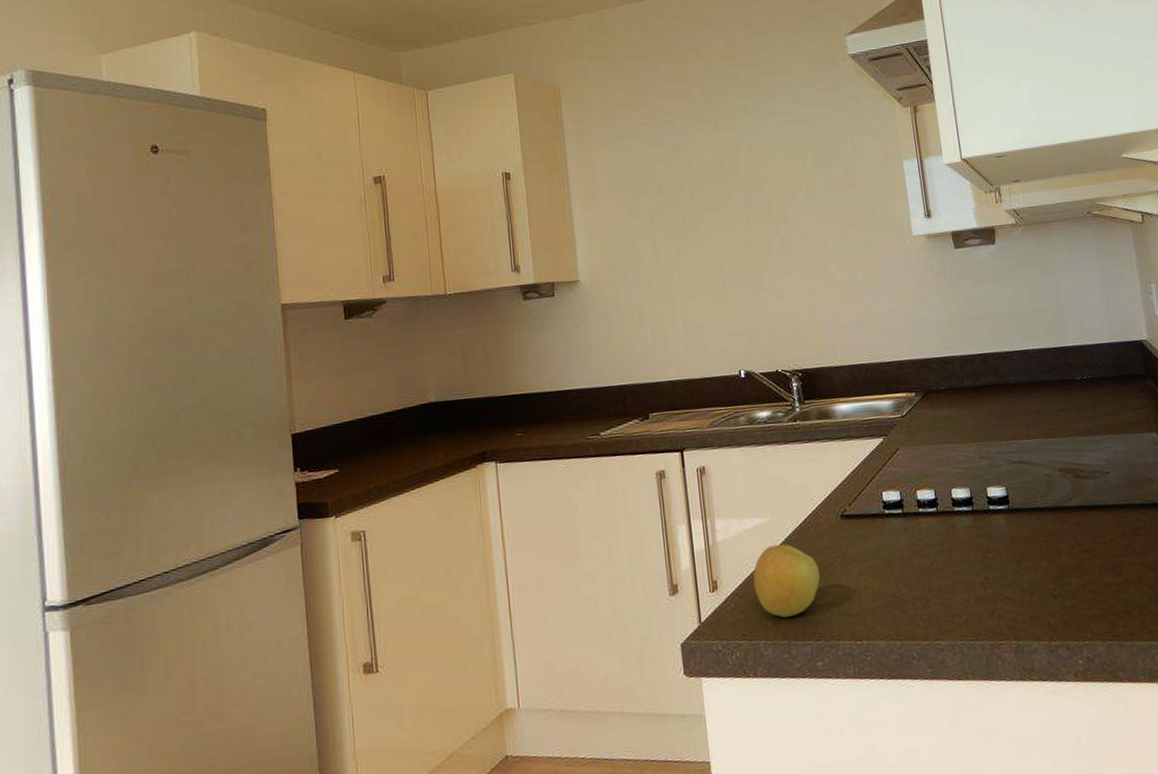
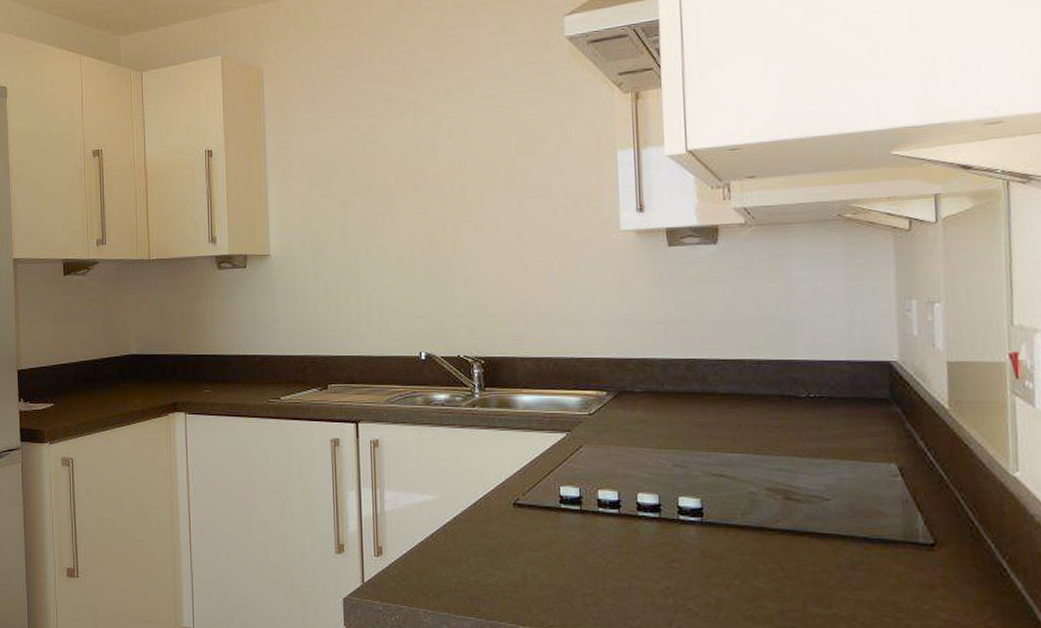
apple: present [753,544,821,618] -> none [418,521,487,591]

